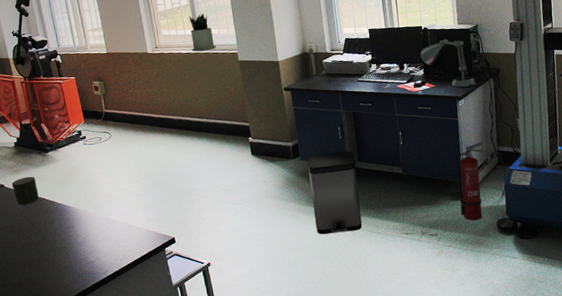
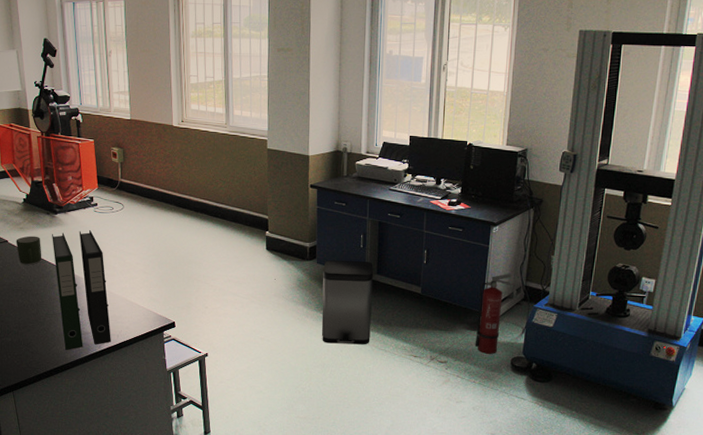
binder: none [46,163,116,282] -> present [52,230,111,350]
planter: present [188,13,217,52] -> none [220,92,246,133]
desk lamp: present [420,39,477,88] -> none [460,159,516,215]

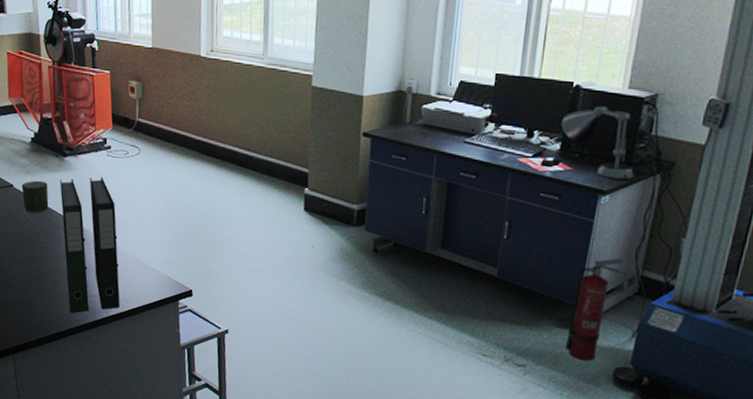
pedal bin: present [321,260,373,345] -> none [366,227,437,336]
desk lamp: none [460,159,516,215] -> present [561,106,636,181]

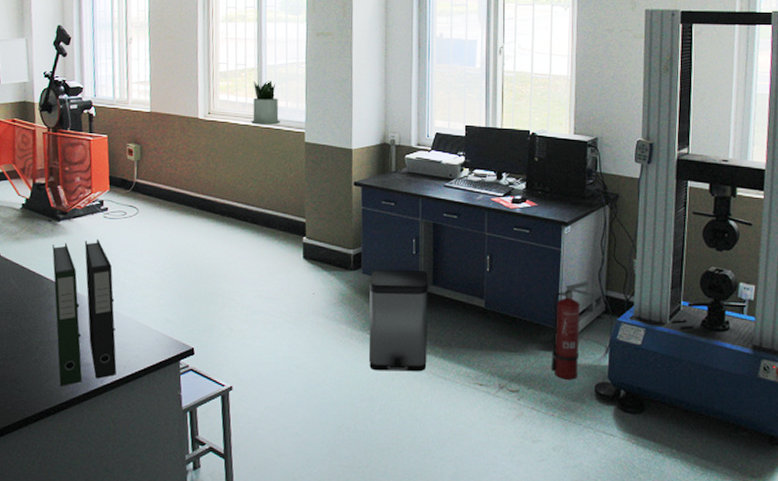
mug: present [21,180,49,214] -> none [9,247,40,282]
planter: none [255,15,287,66] -> present [251,80,281,125]
pedal bin: none [366,227,437,336] -> present [368,270,428,372]
desk lamp: present [561,106,636,181] -> none [524,149,589,213]

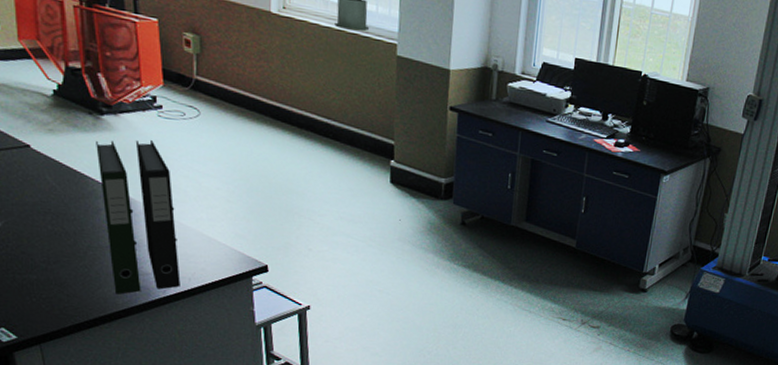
pedal bin: present [368,270,428,372] -> none [455,201,522,304]
fire extinguisher: present [551,281,591,380] -> none [632,230,680,320]

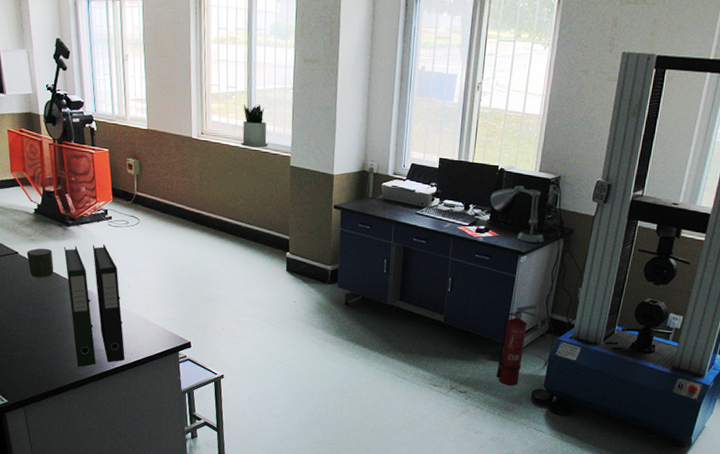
mug: none [42,141,82,180] -> present [26,248,54,278]
desk lamp: none [631,95,691,163] -> present [490,185,545,244]
fire extinguisher: none [632,230,680,320] -> present [496,304,537,386]

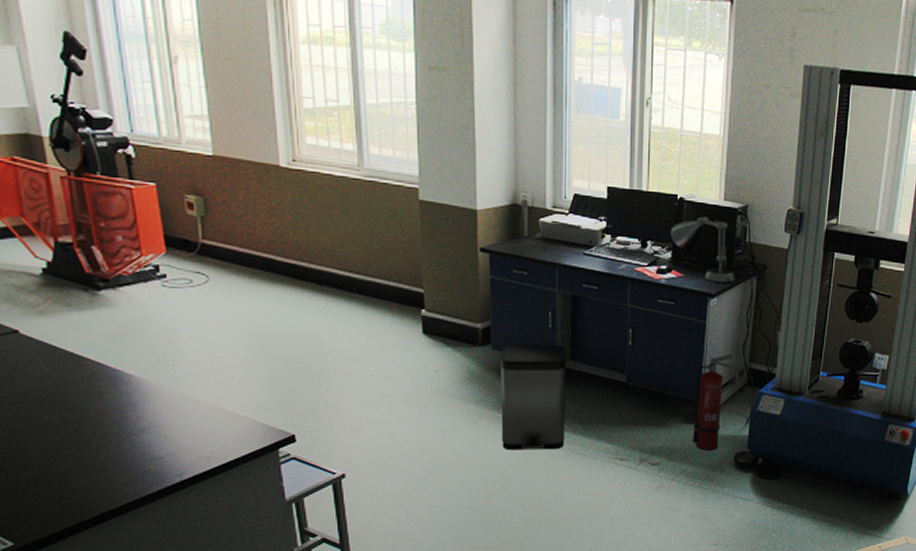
mug: present [26,248,54,278] -> none [32,322,79,365]
binder: present [64,244,125,367] -> none [94,313,198,484]
planter: present [241,103,269,148] -> none [349,121,388,178]
pedal bin: none [340,284,396,372] -> present [501,345,566,451]

